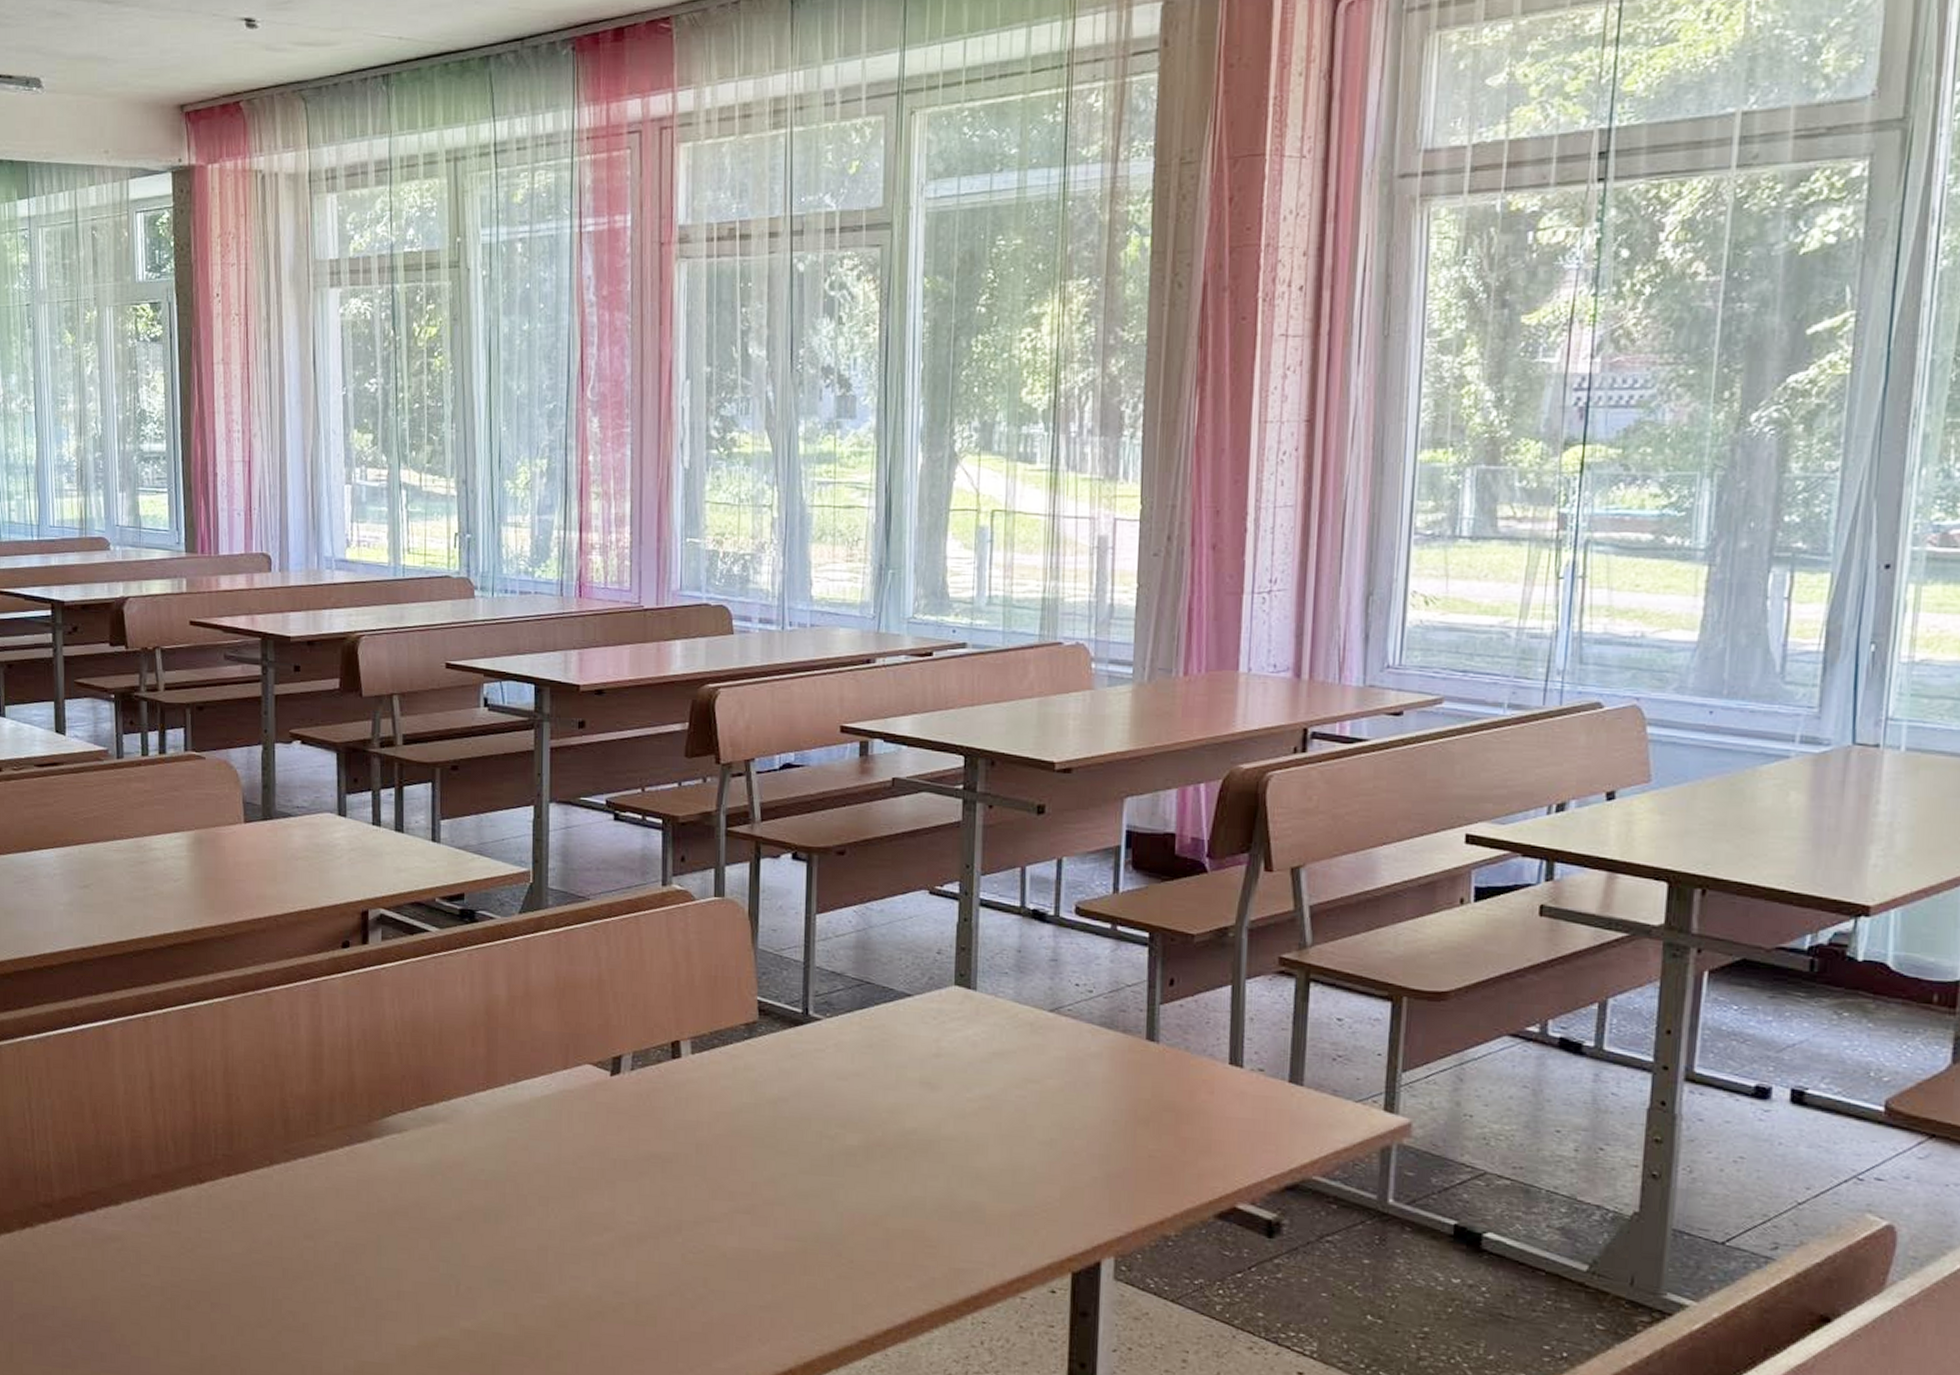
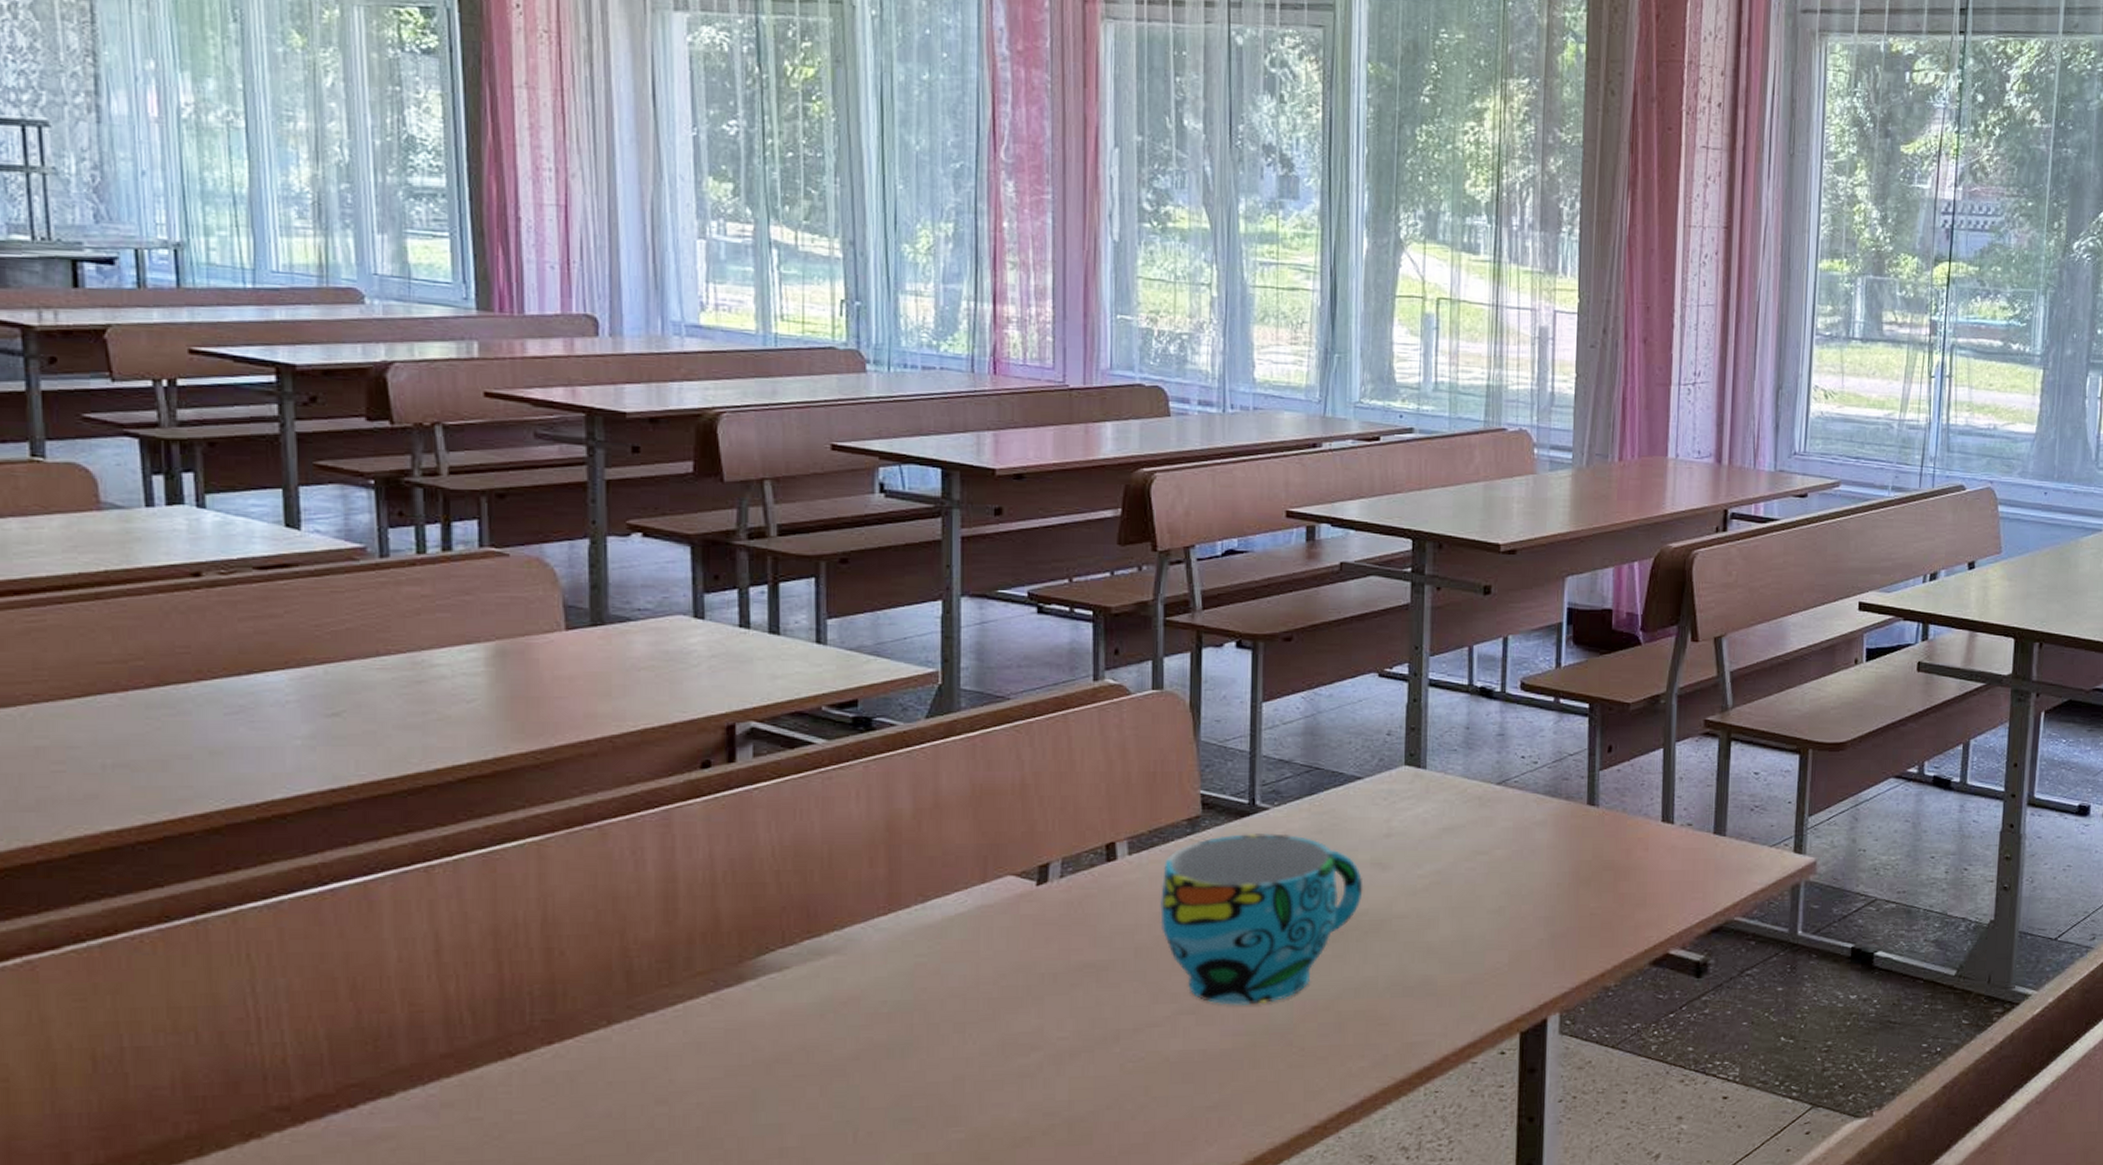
cup: none [719,1042,912,1212] -> present [1160,833,1363,1005]

